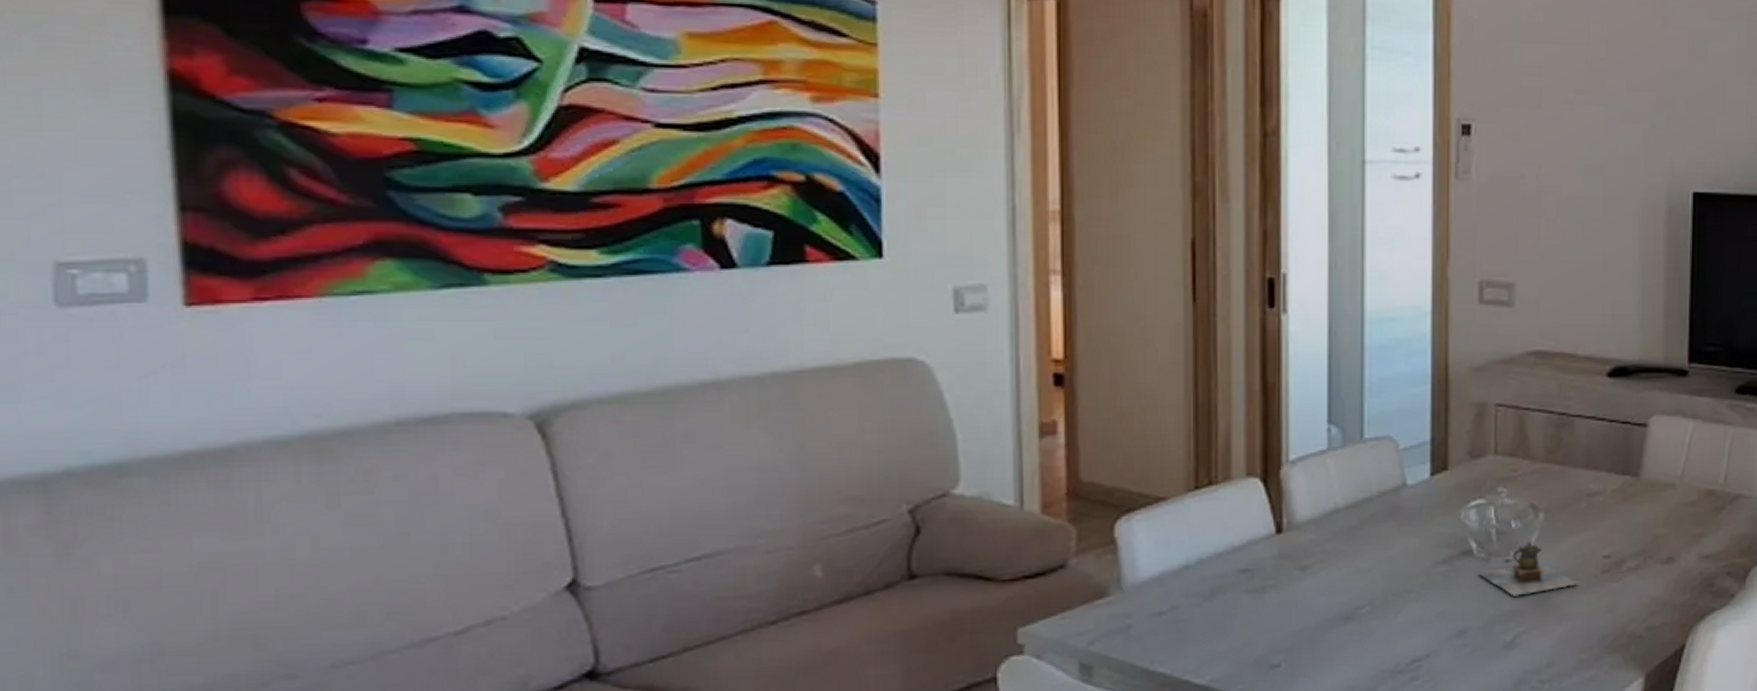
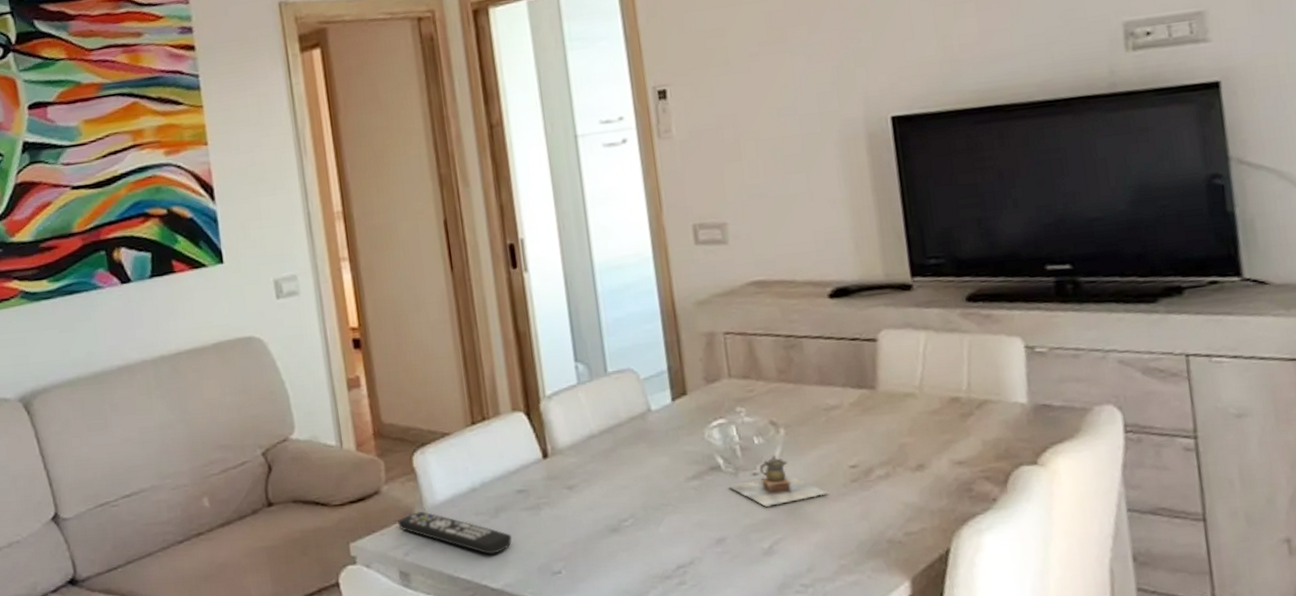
remote control: none [1085,590,1227,644] -> present [398,510,512,555]

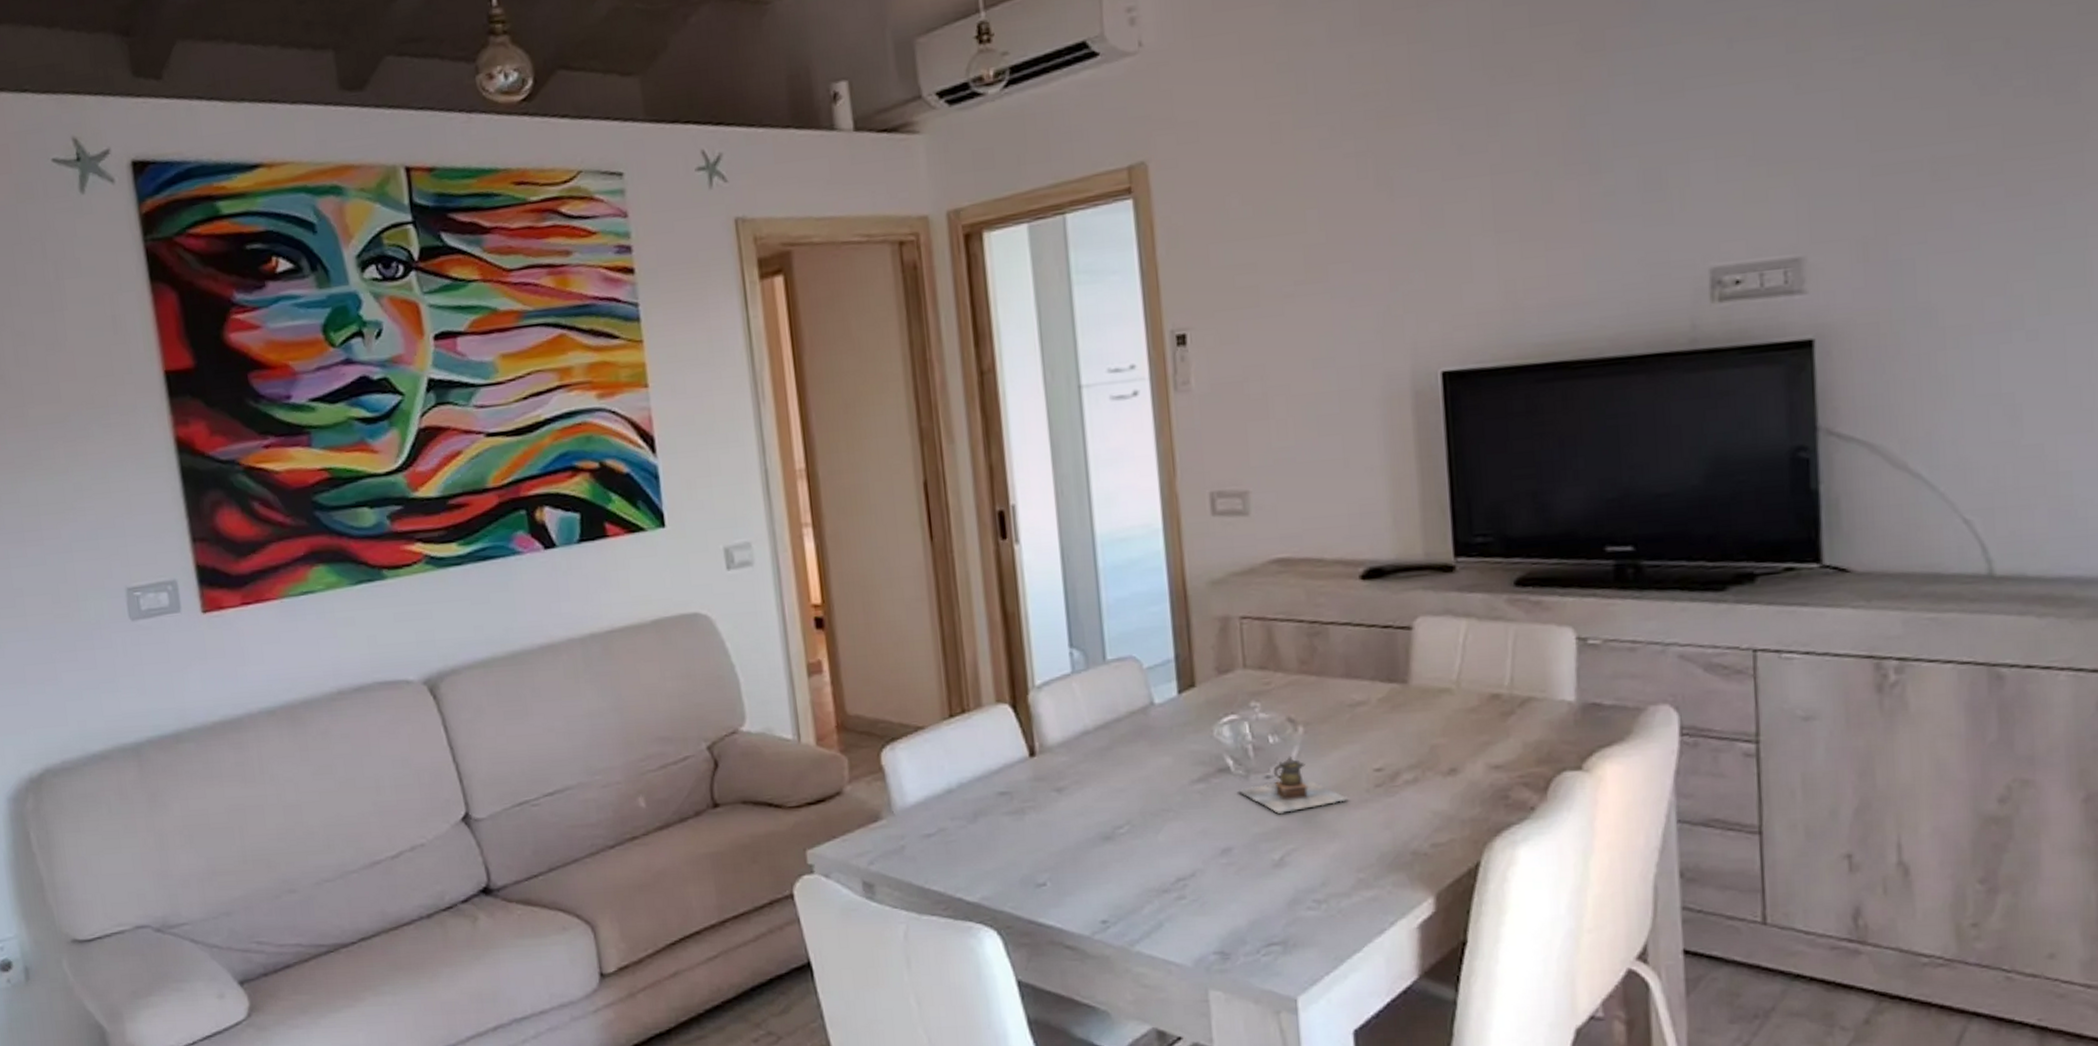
remote control: present [398,510,512,555] -> none [862,814,992,864]

